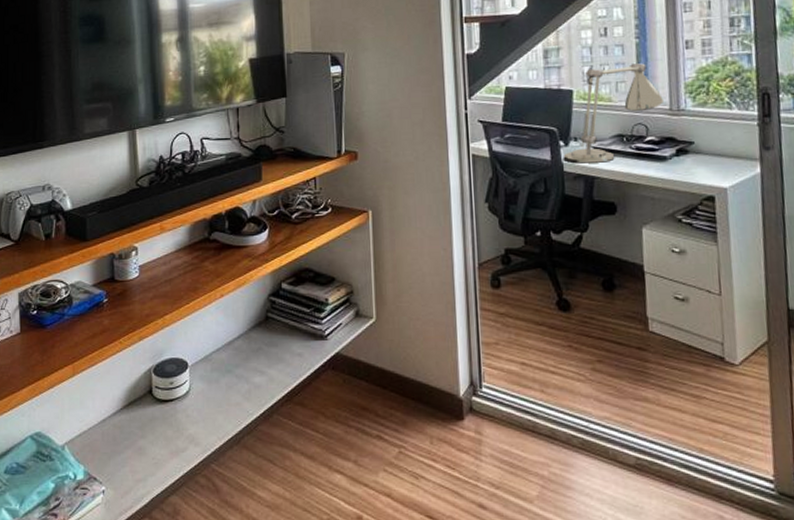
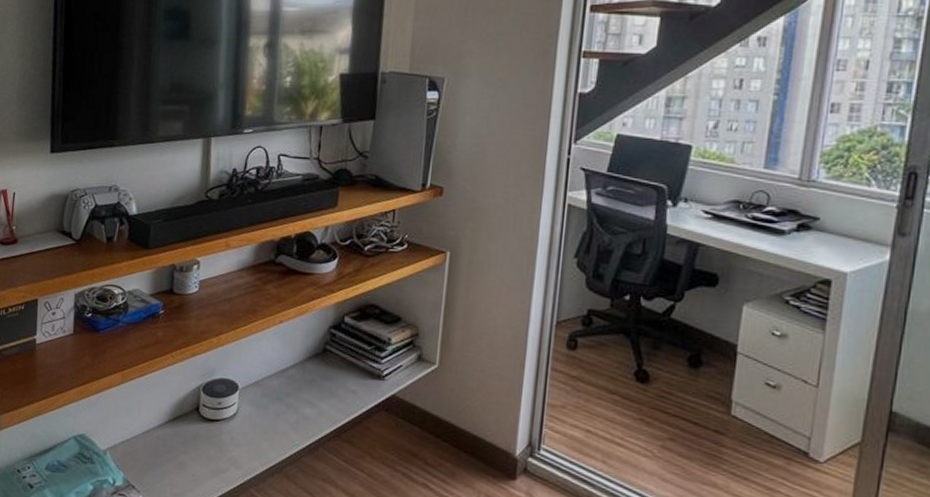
desk lamp: present [563,63,663,164] -> none [668,123,793,229]

